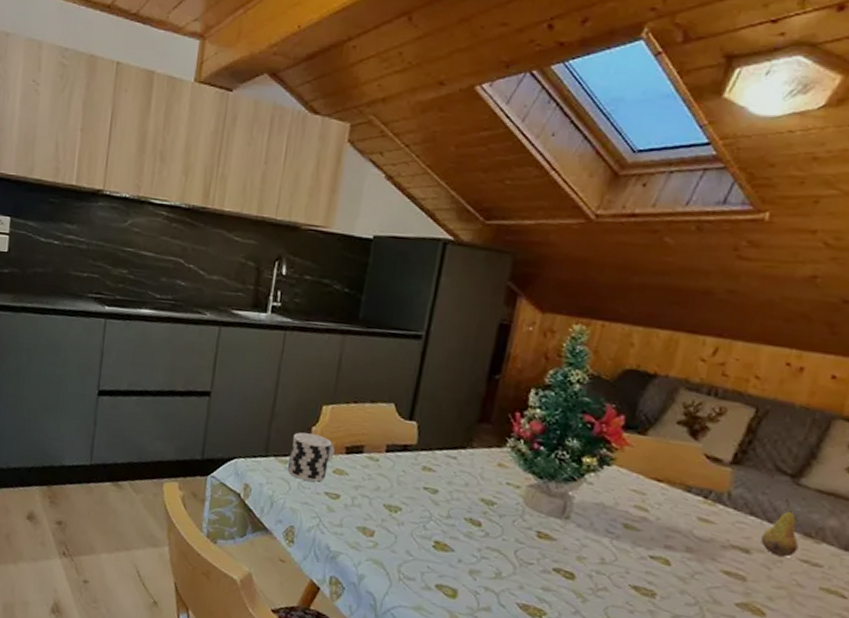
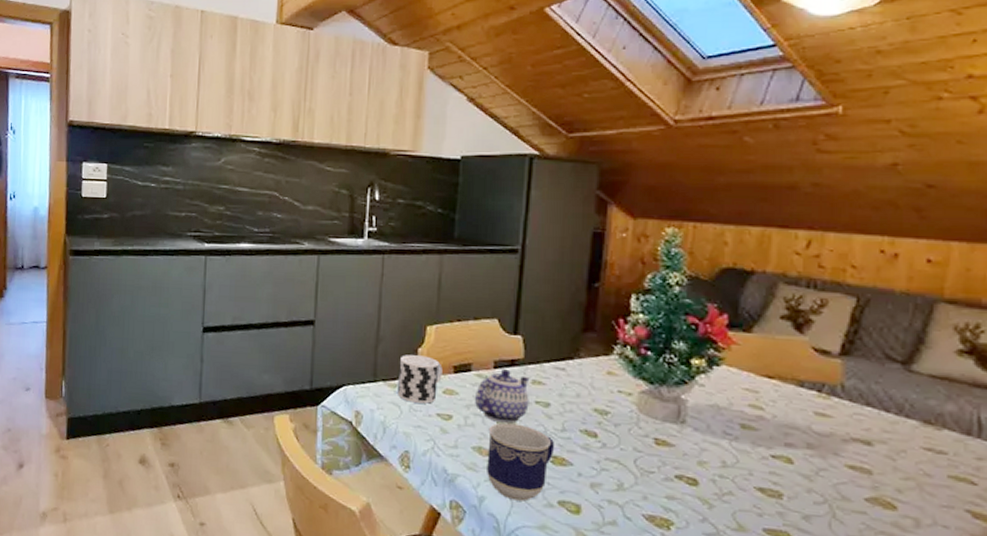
teapot: none [364,454,421,507] -> present [475,369,530,424]
cup: none [369,505,439,583] -> present [487,422,555,502]
fruit: present [761,499,799,557] -> none [882,386,919,447]

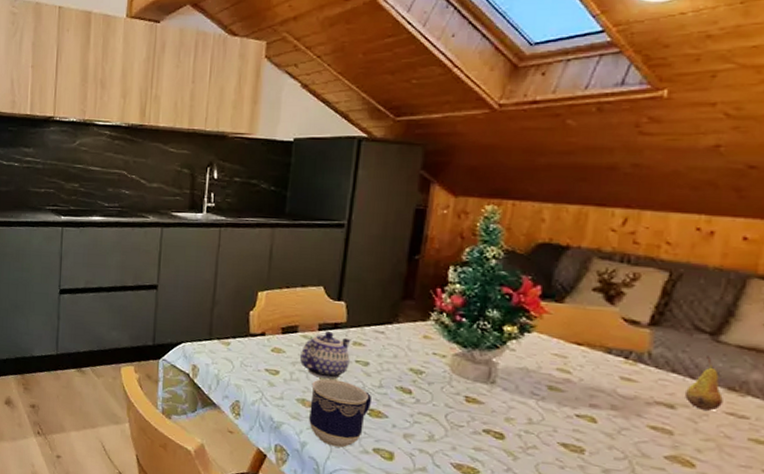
cup: present [398,355,443,404] -> none [231,317,272,360]
fruit: none [882,386,919,447] -> present [685,355,723,411]

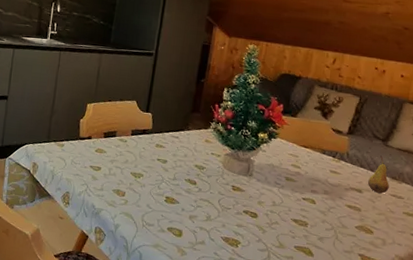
teapot: present [300,331,351,380] -> none [117,136,155,174]
cup: present [309,378,373,448] -> none [122,173,169,228]

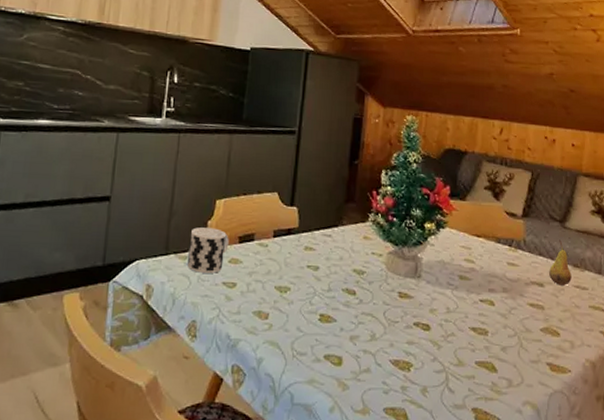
cup: none [64,123,97,159] -> present [188,227,229,273]

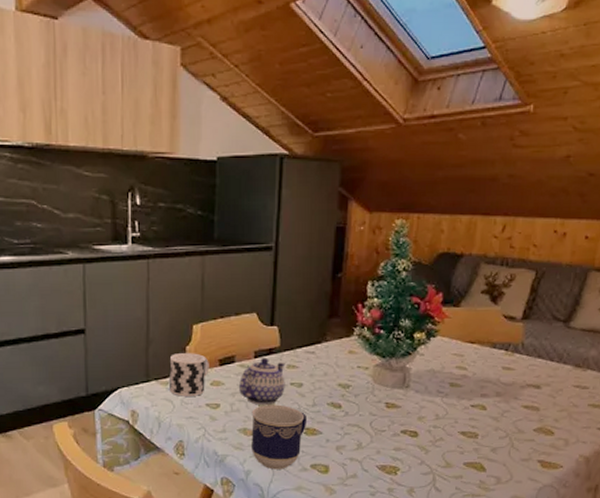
teapot: none [257,238,303,287] -> present [239,358,285,405]
cup: none [265,287,323,359] -> present [252,404,308,470]
fruit: present [549,240,572,286] -> none [547,340,572,386]

